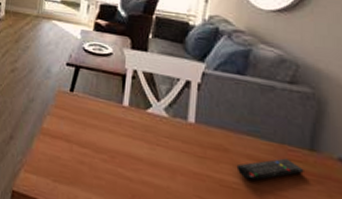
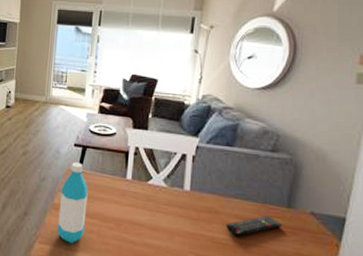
water bottle: none [45,83,80,175] -> present [57,162,88,243]

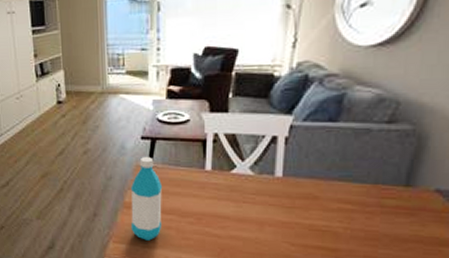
remote control: present [225,215,282,237] -> none [326,197,398,222]

